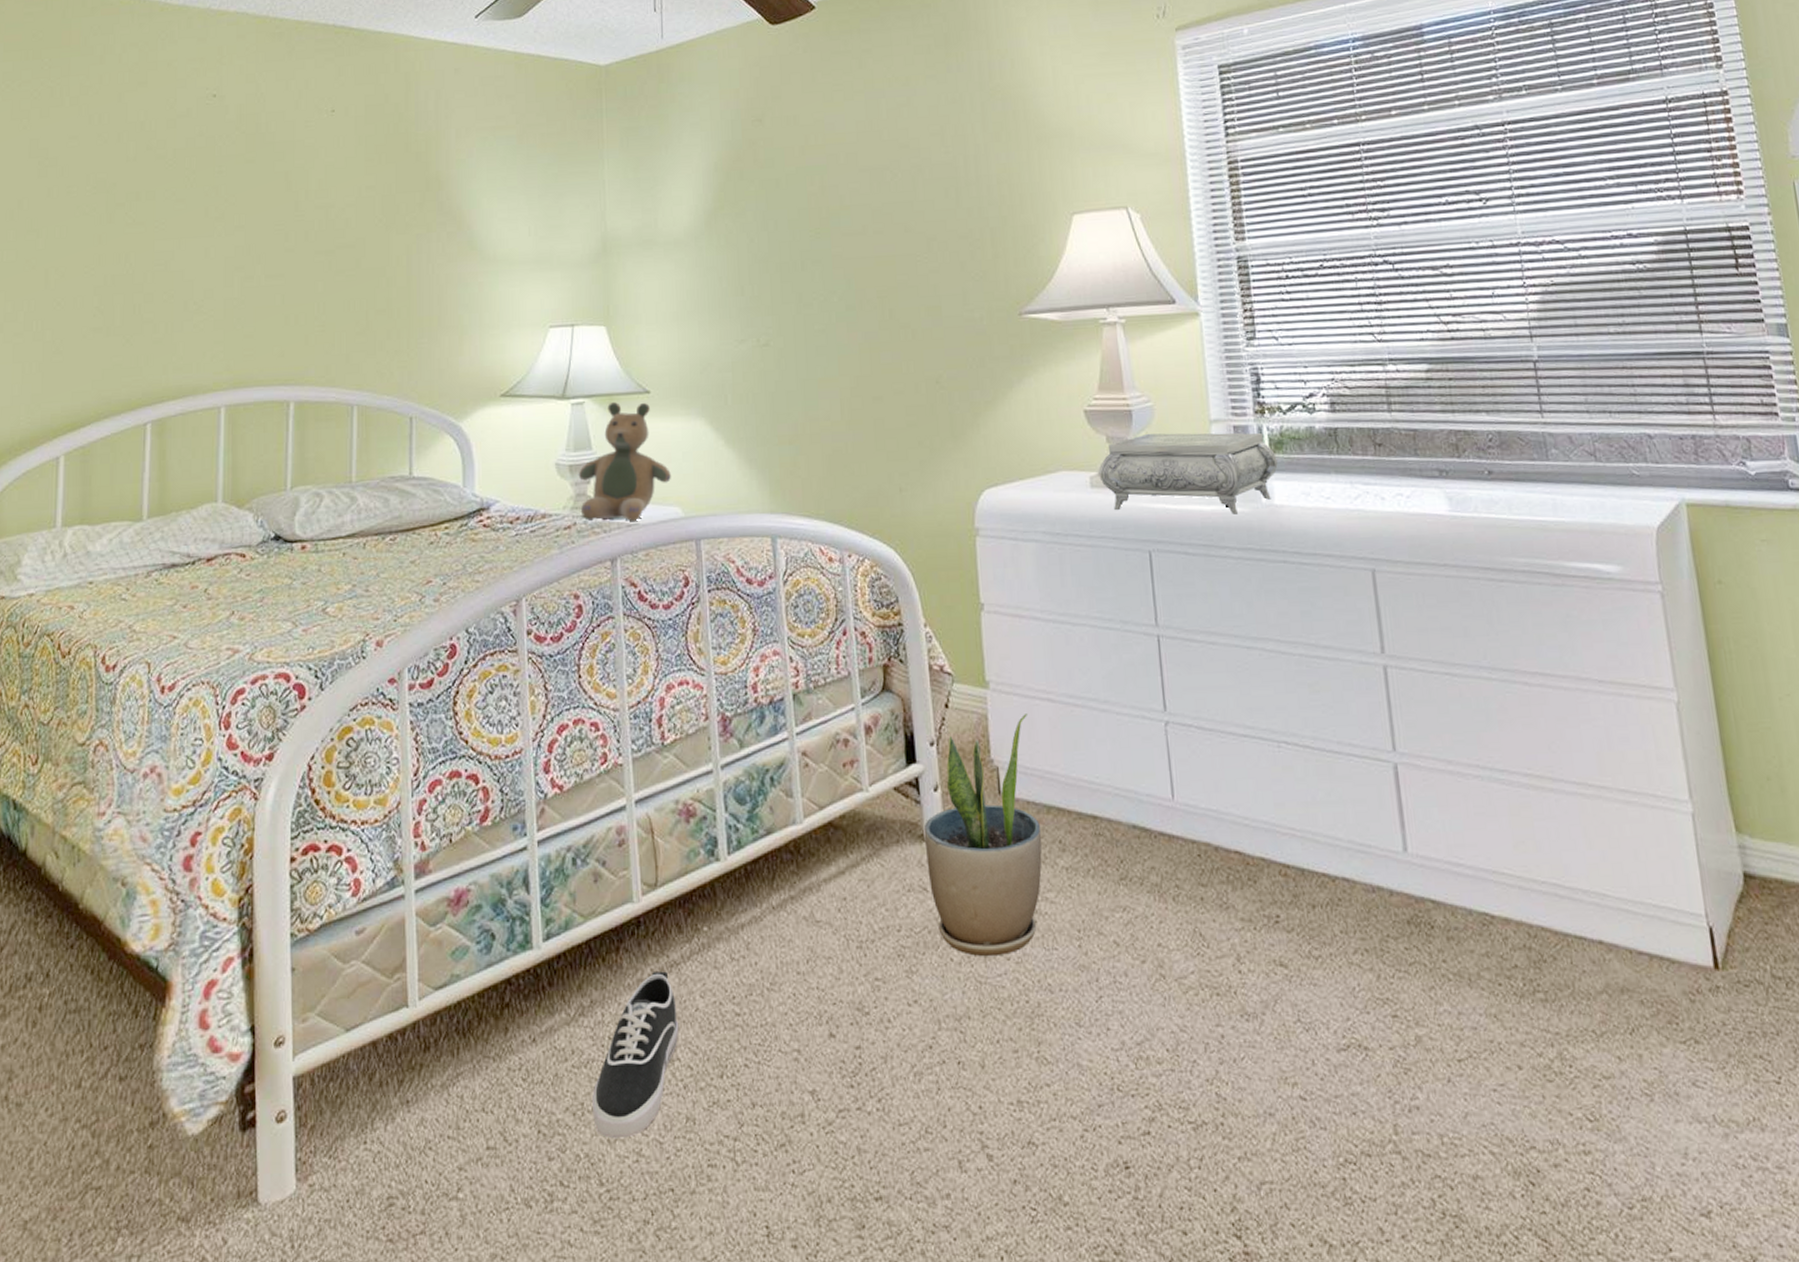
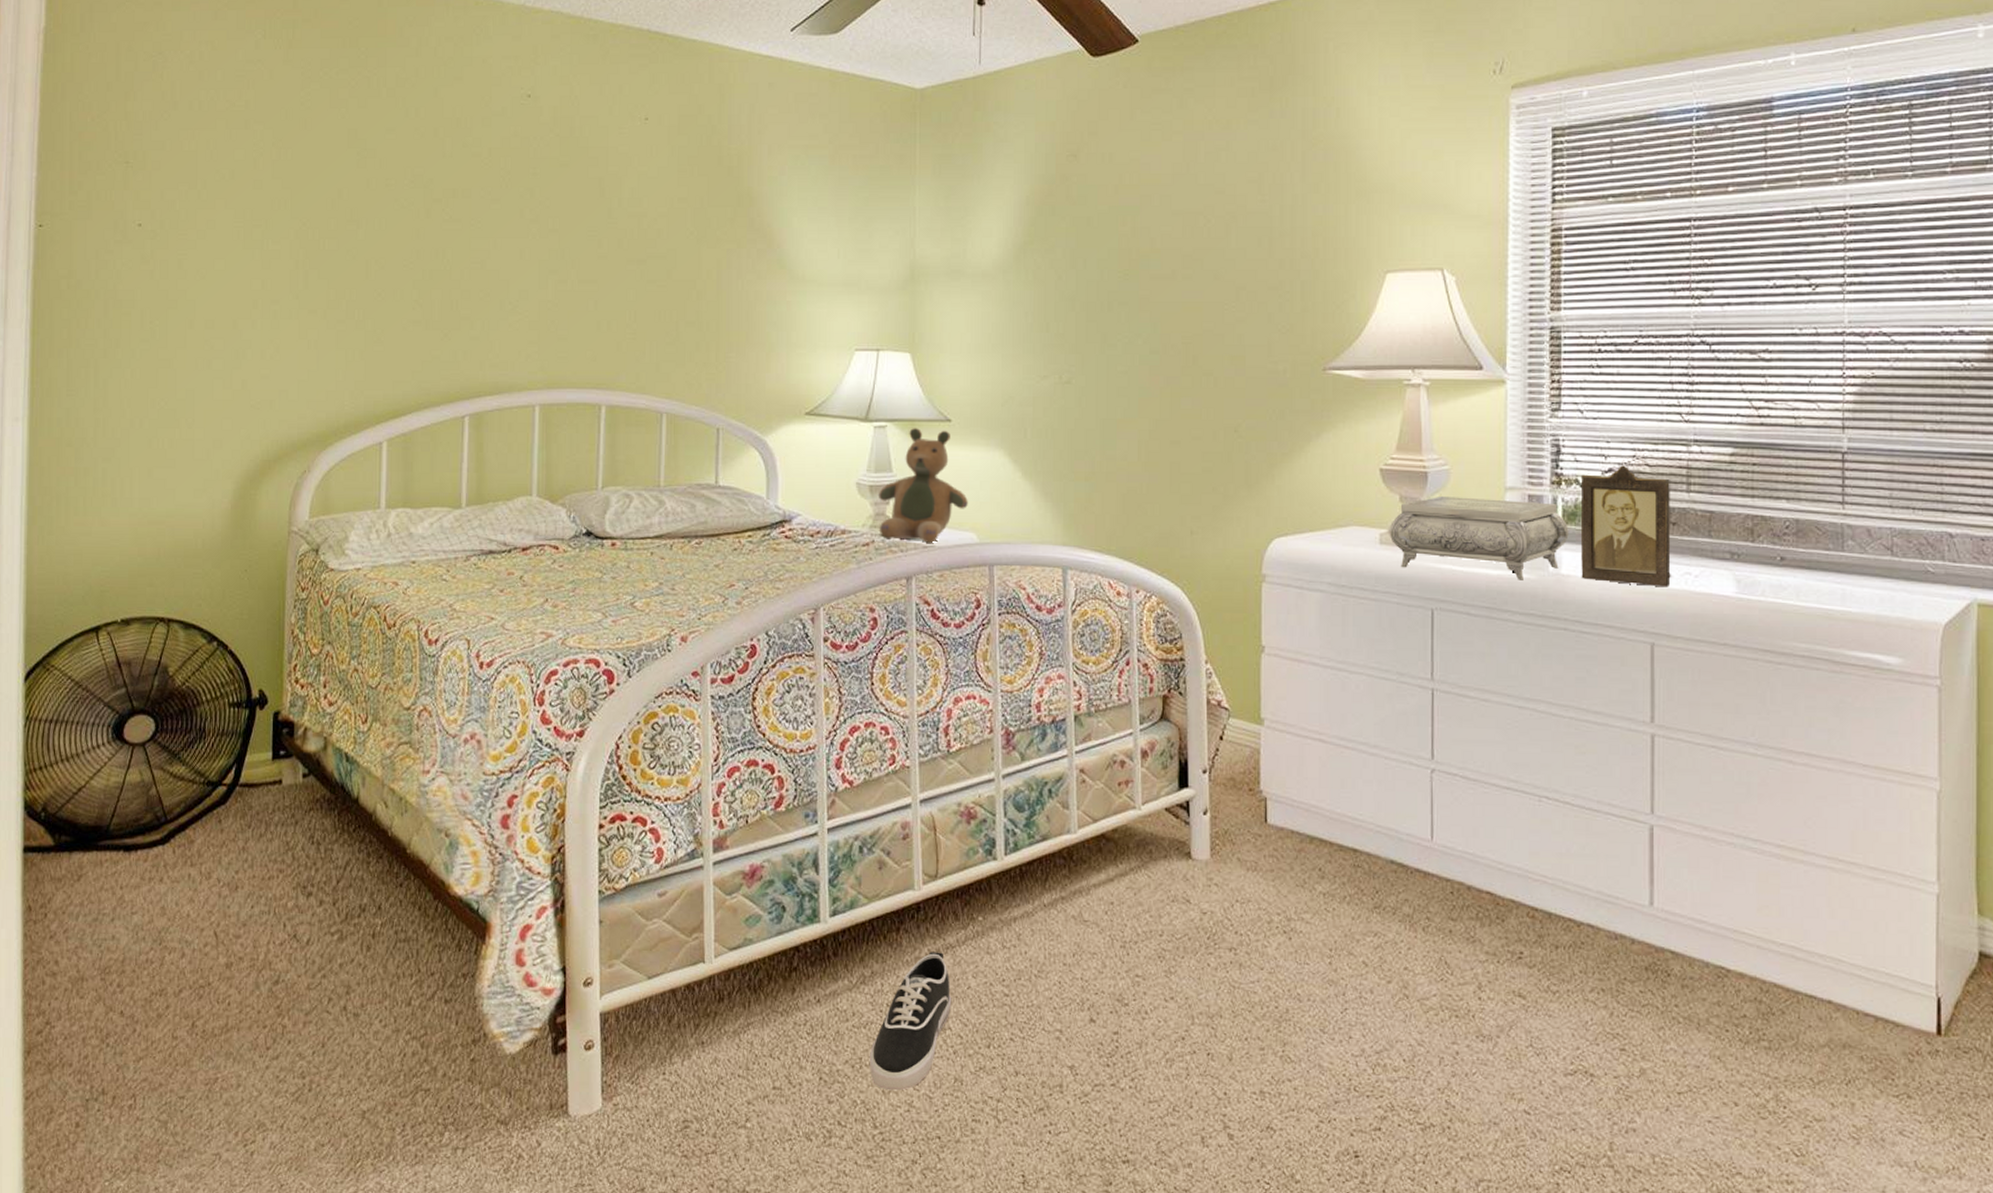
potted plant: present [923,714,1042,956] -> none [1191,751,1303,965]
photo frame: none [1282,389,1384,511] -> present [1580,465,1671,588]

